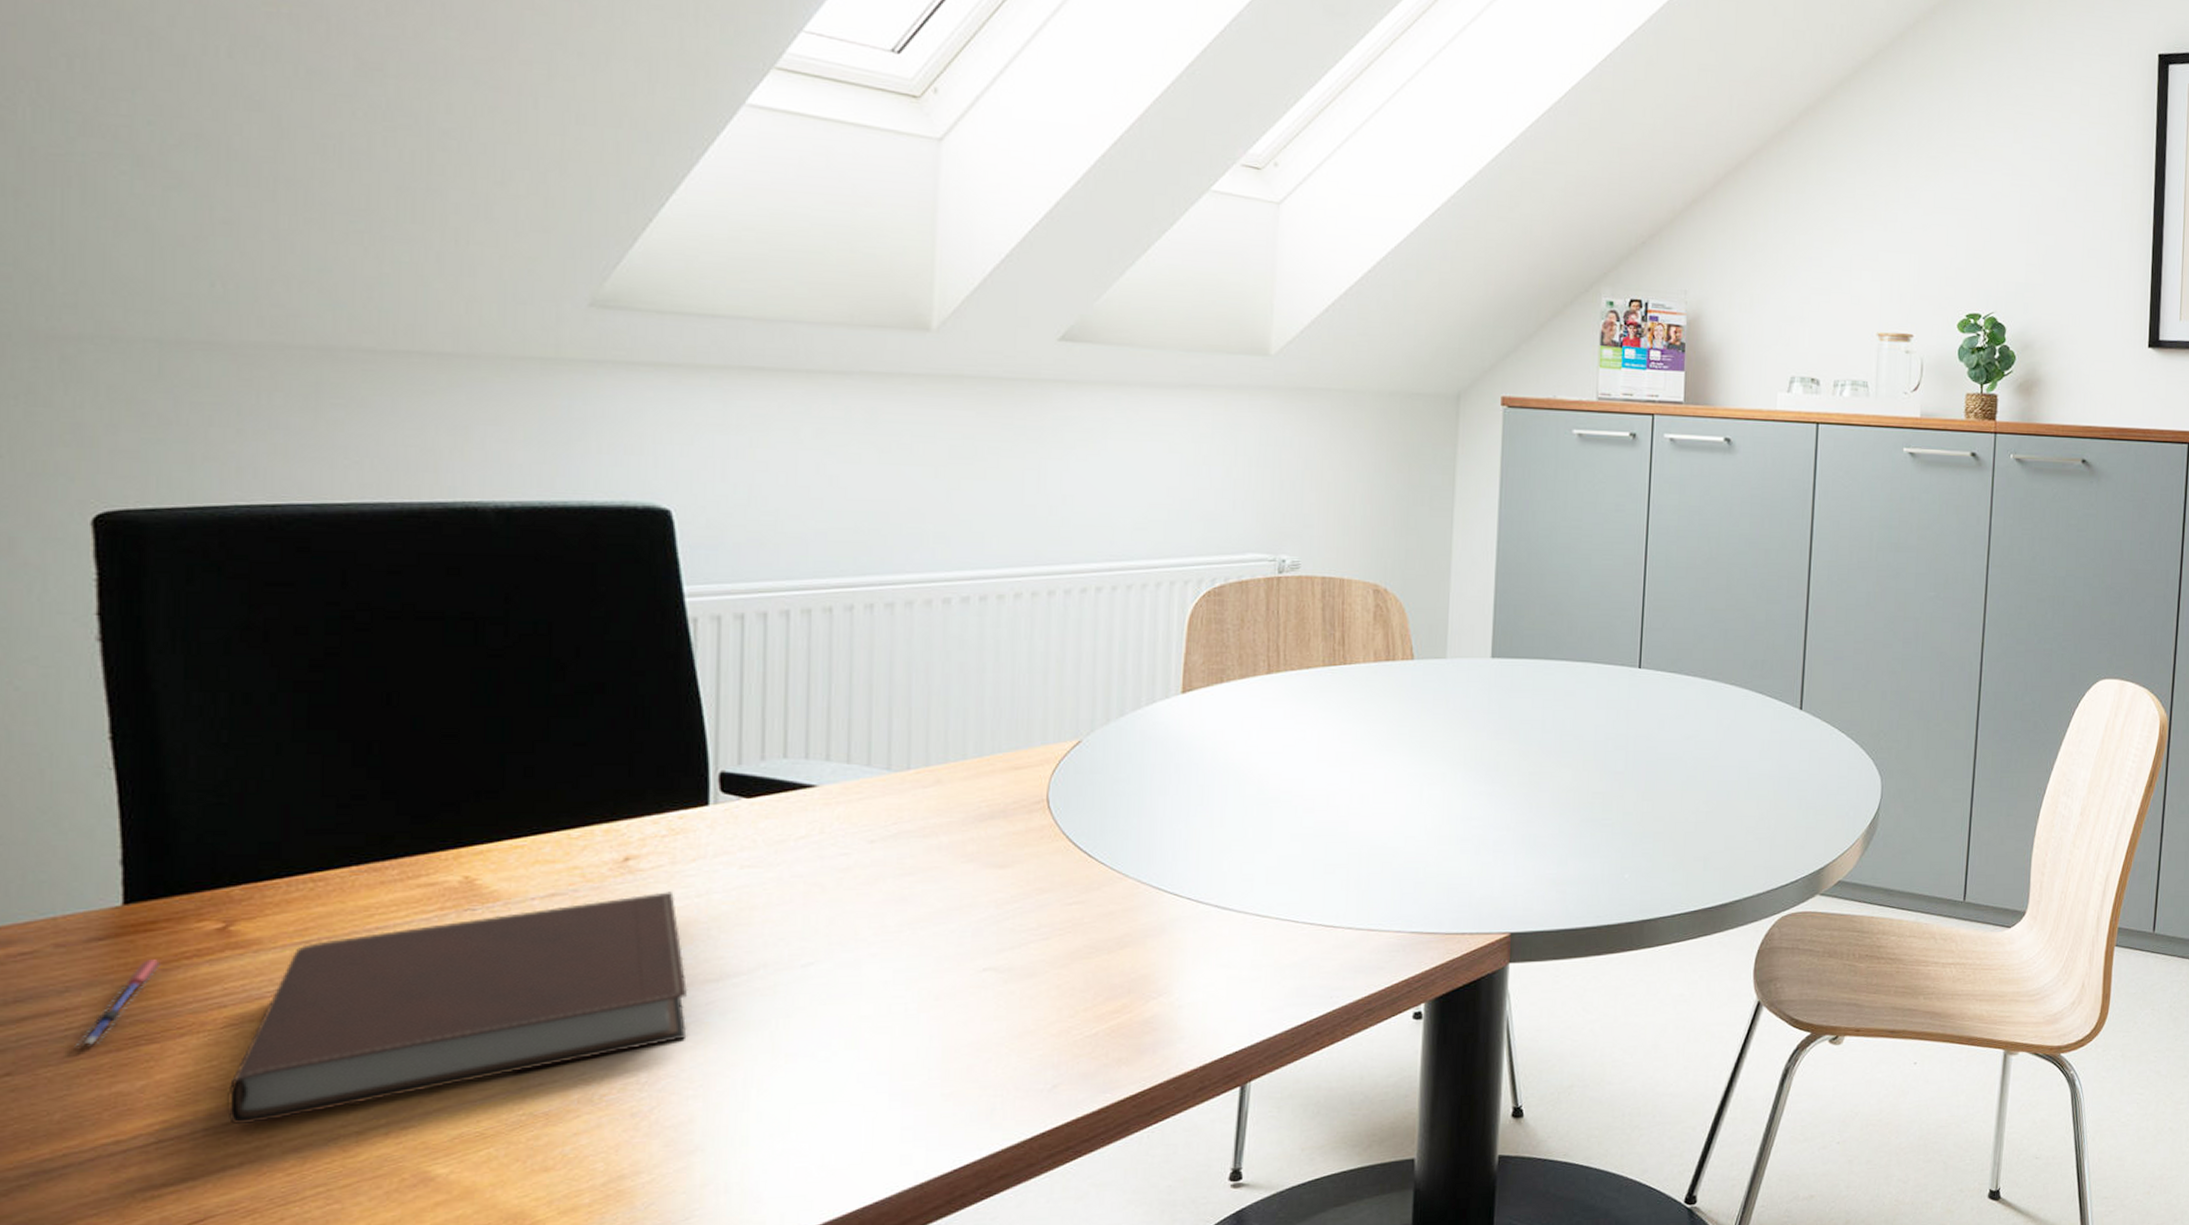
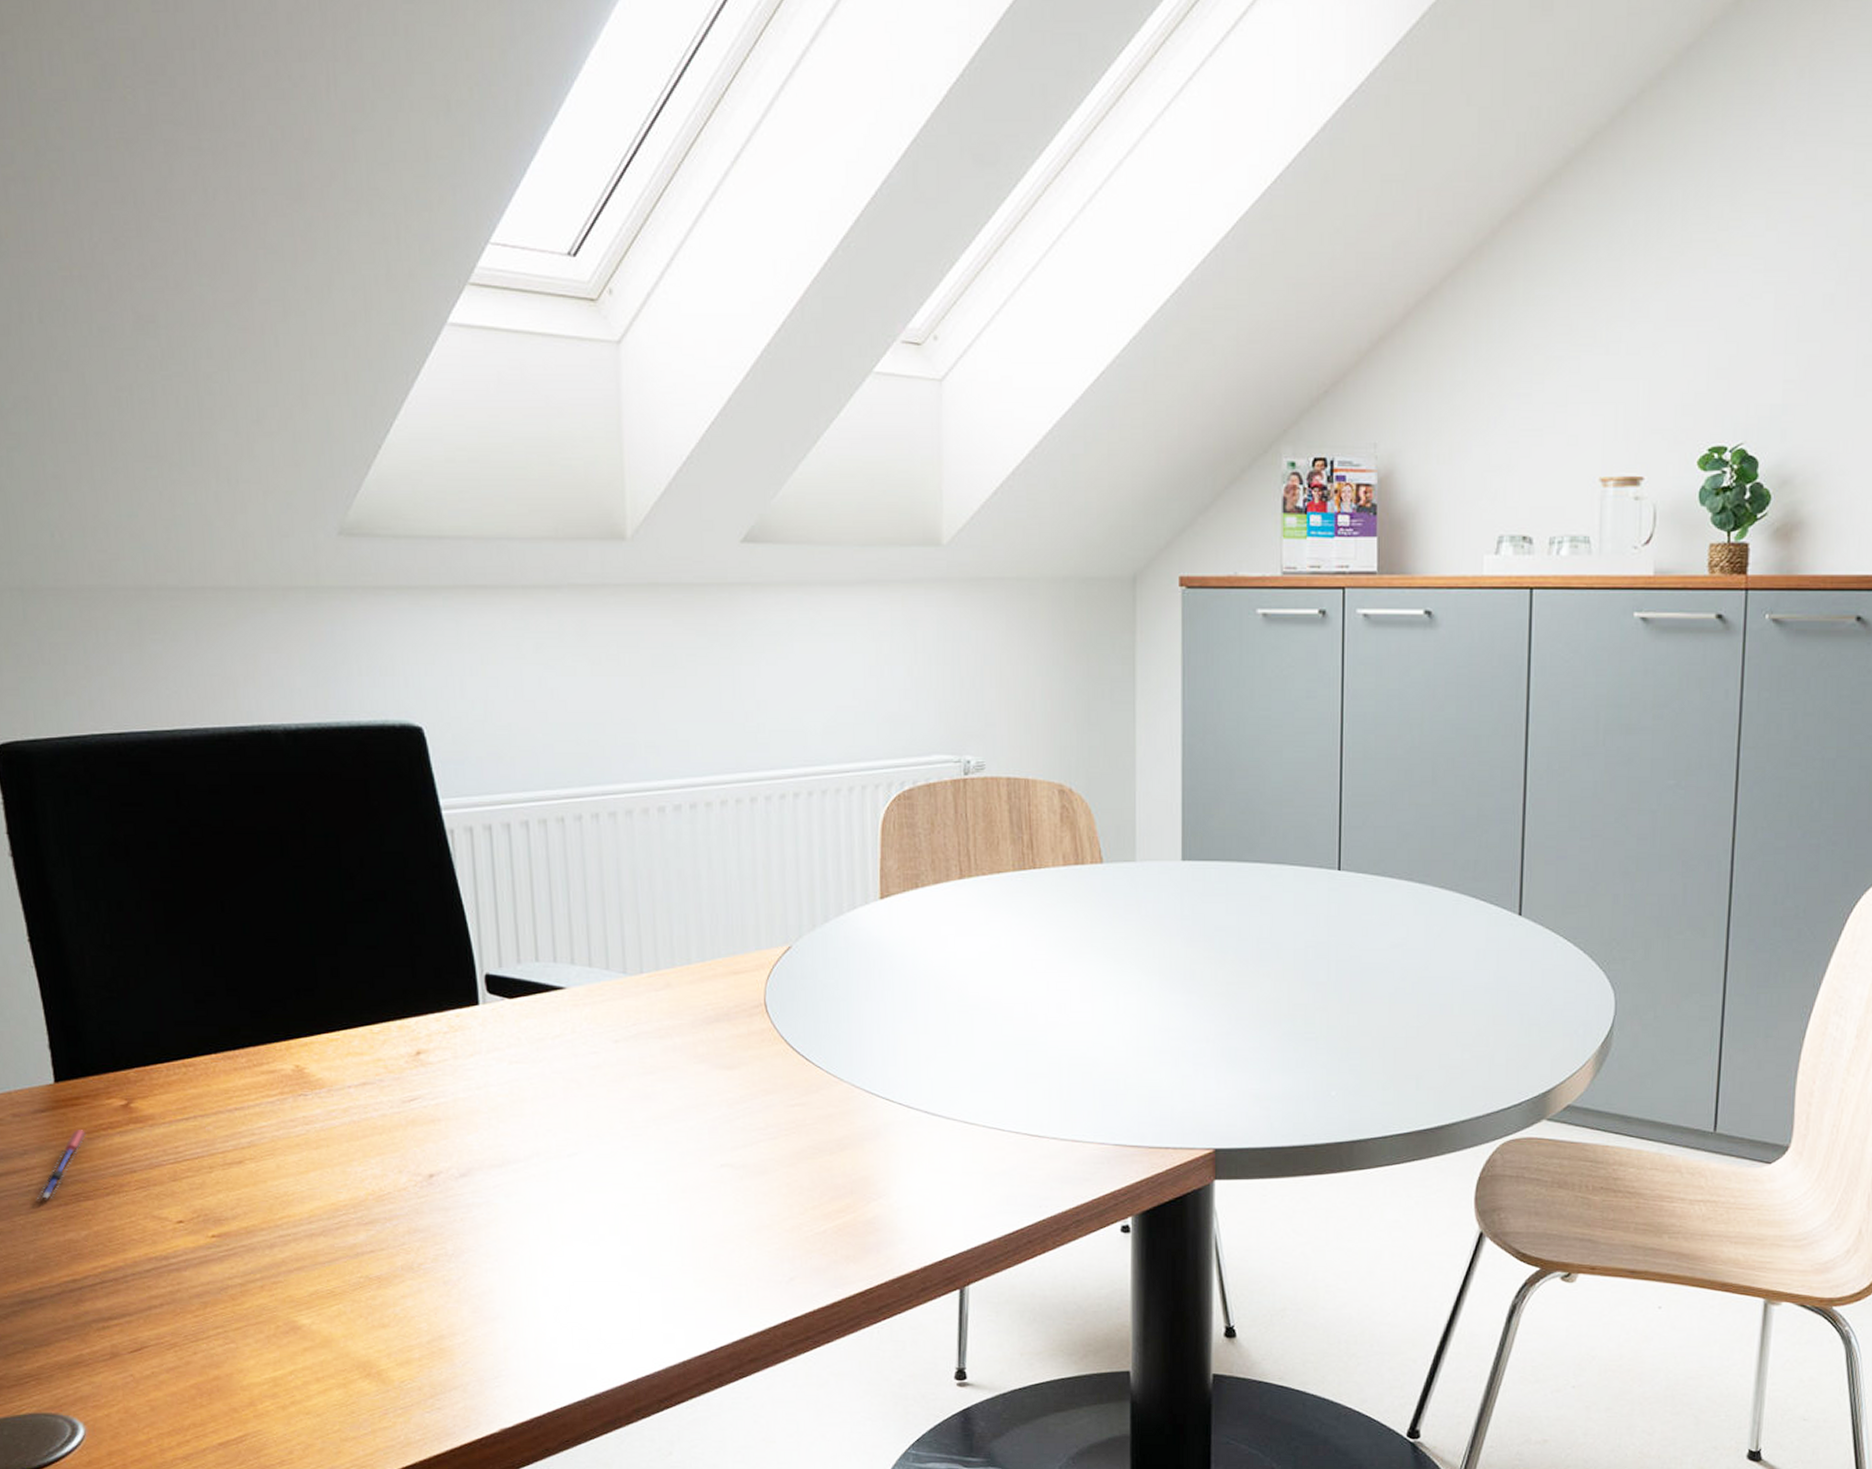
notebook: present [227,892,688,1125] -> none [145,1084,481,1272]

